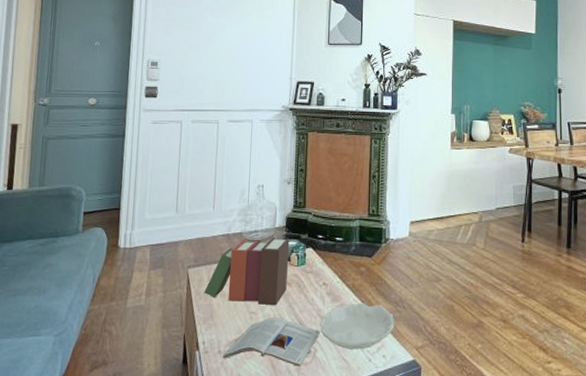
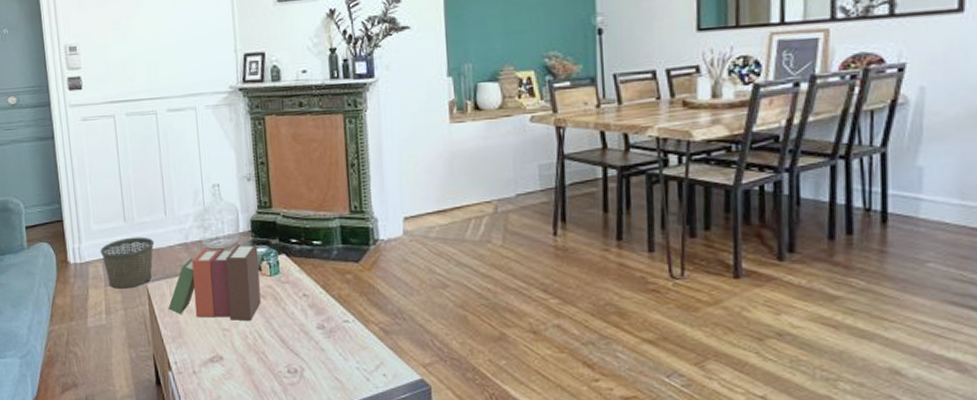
basket: none [149,226,201,273] -> present [100,237,155,289]
magazine: present [222,317,320,366] -> none [198,334,306,387]
bowl: present [319,303,395,350] -> none [303,315,395,368]

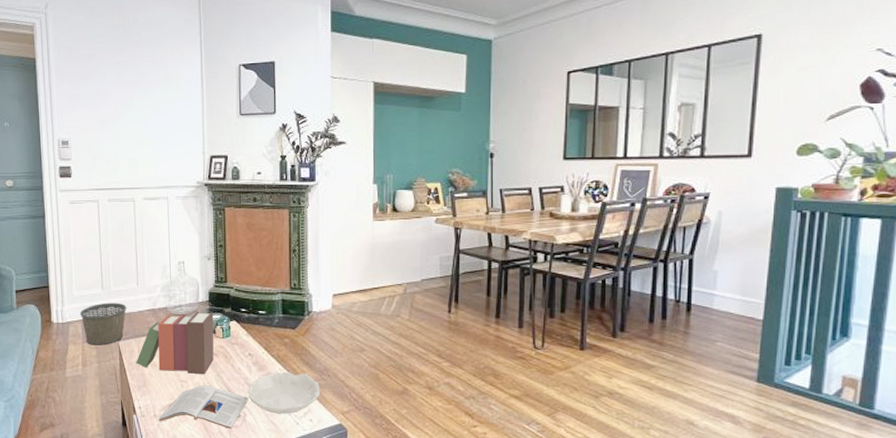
magazine: none [198,334,306,387] -> present [158,385,248,429]
bowl: none [303,315,395,368] -> present [247,372,321,414]

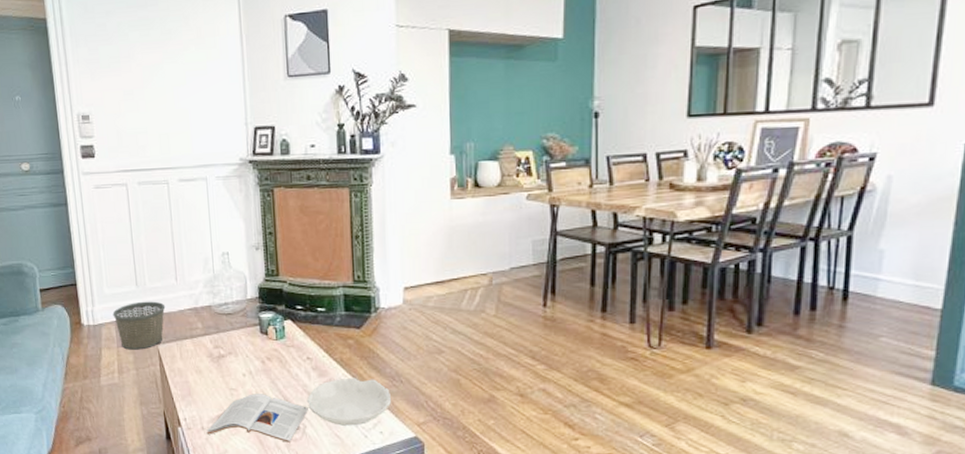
books: present [136,312,214,374] -> none [178,310,267,381]

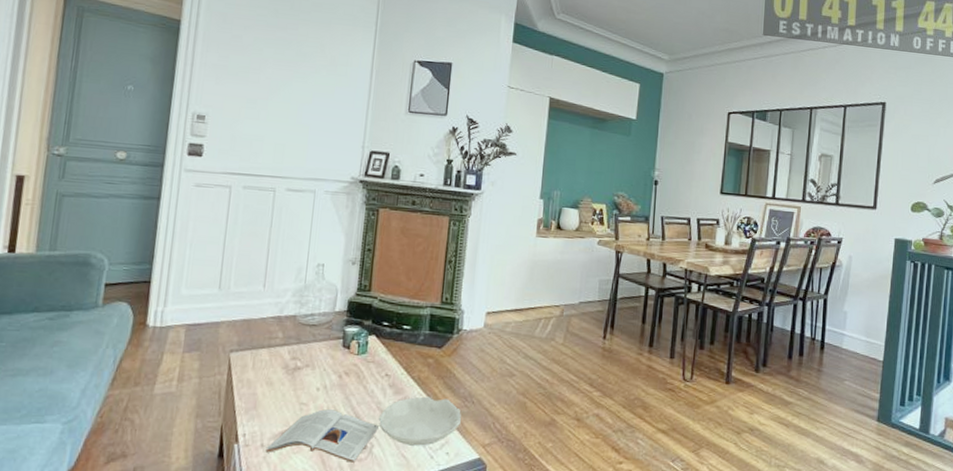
basket: present [112,301,166,350] -> none [185,305,247,357]

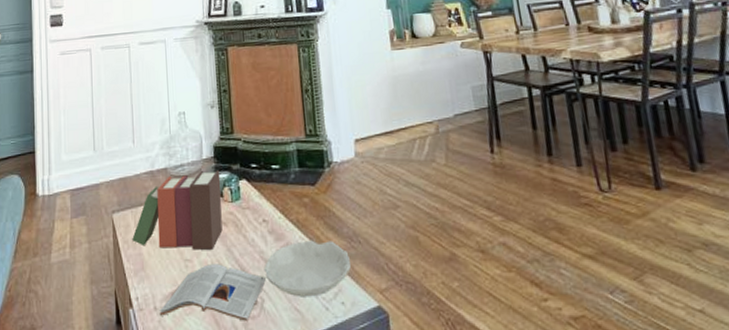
books: none [248,323,351,396] -> present [132,170,223,250]

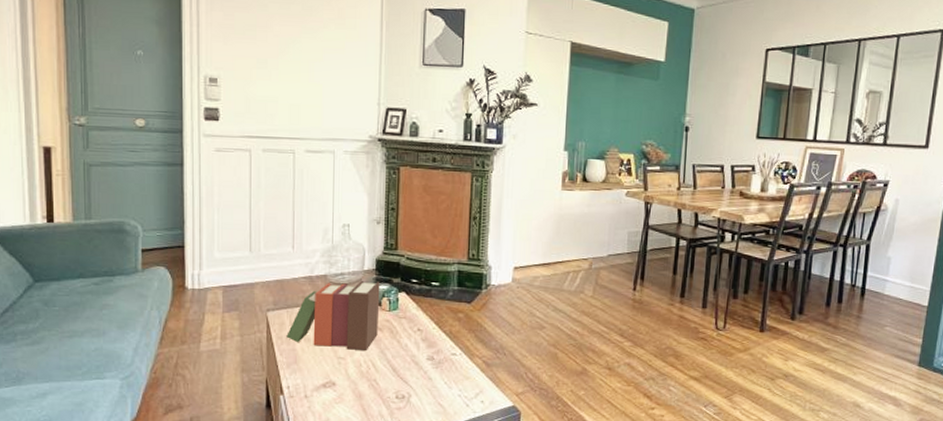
magazine: present [159,264,266,321] -> none [309,363,414,411]
bowl: present [263,240,352,297] -> none [413,349,495,395]

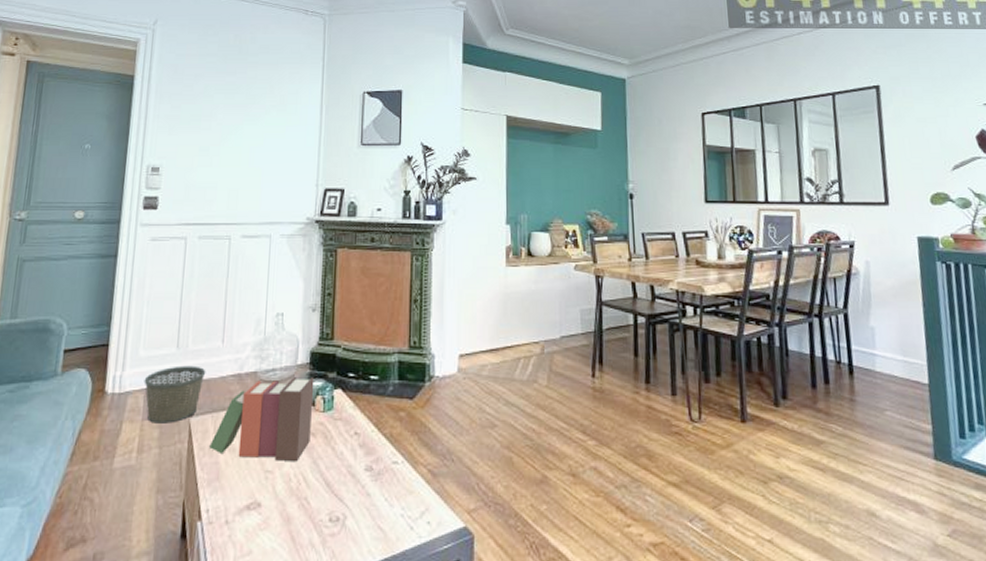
basket: none [221,267,279,316] -> present [144,366,206,423]

